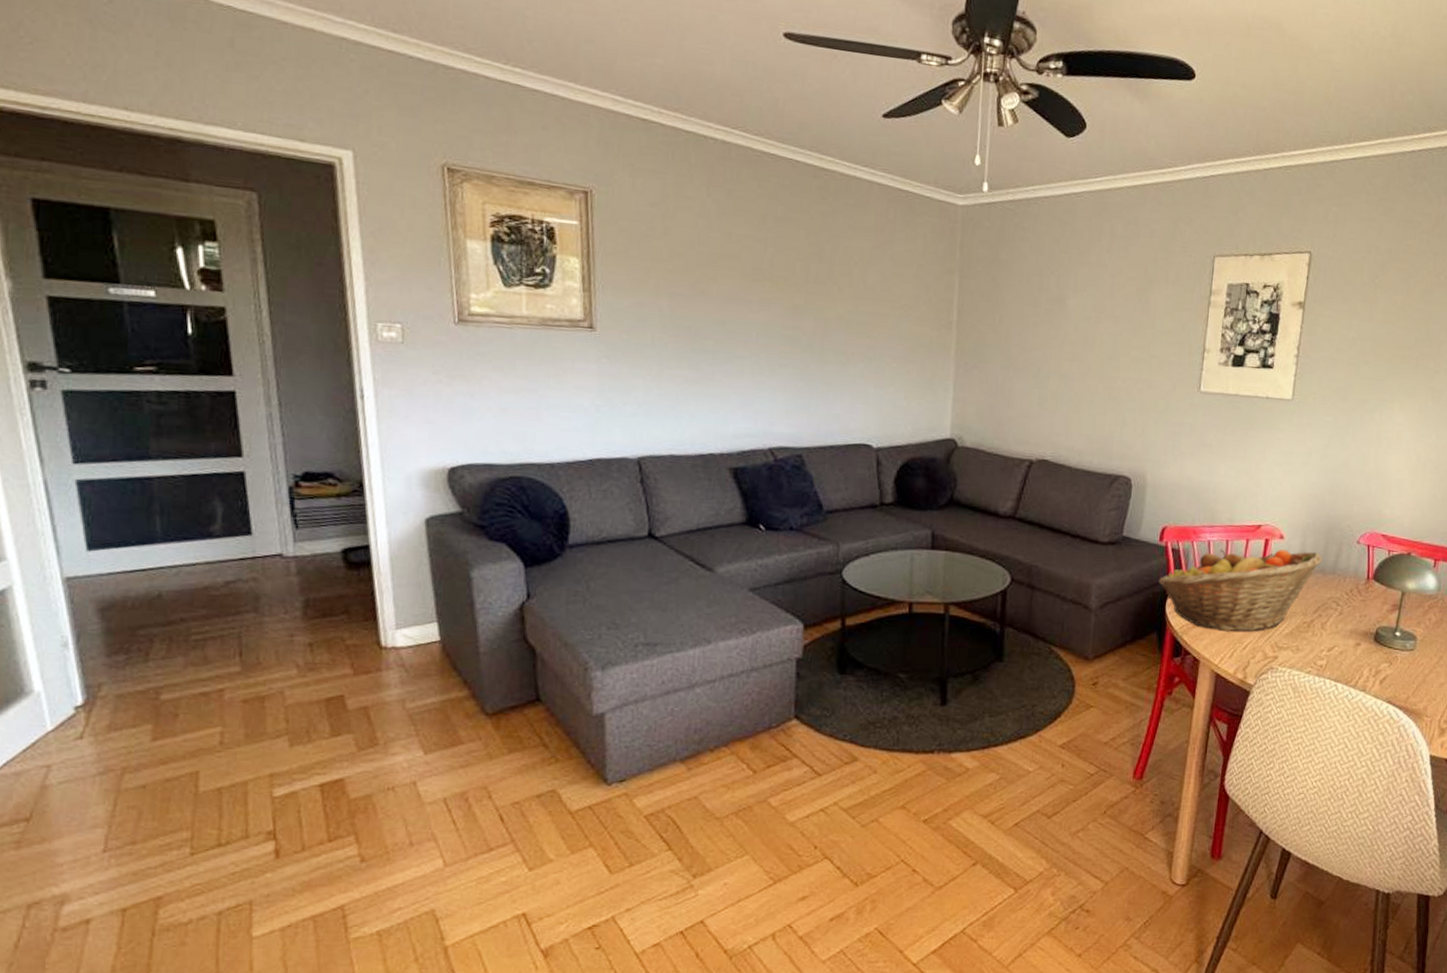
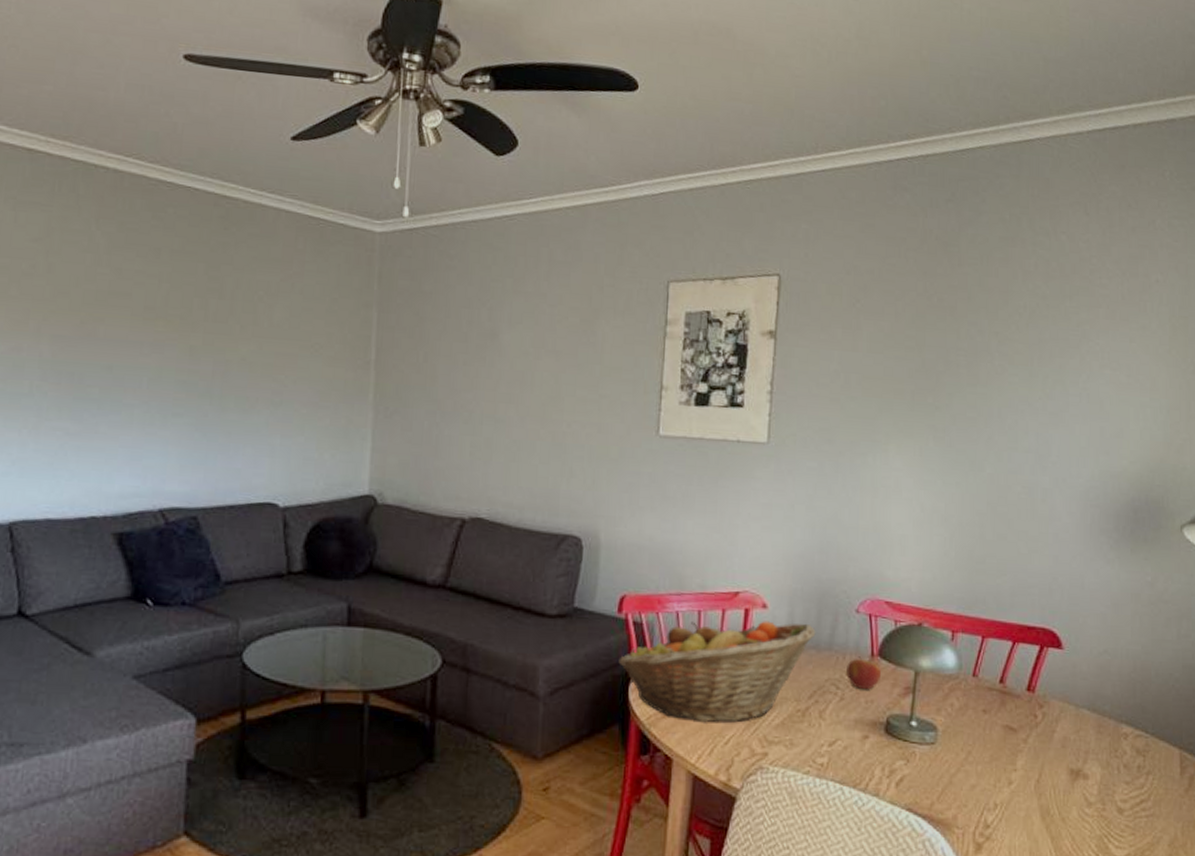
apple: none [1346,579,1375,607] -> present [846,656,882,690]

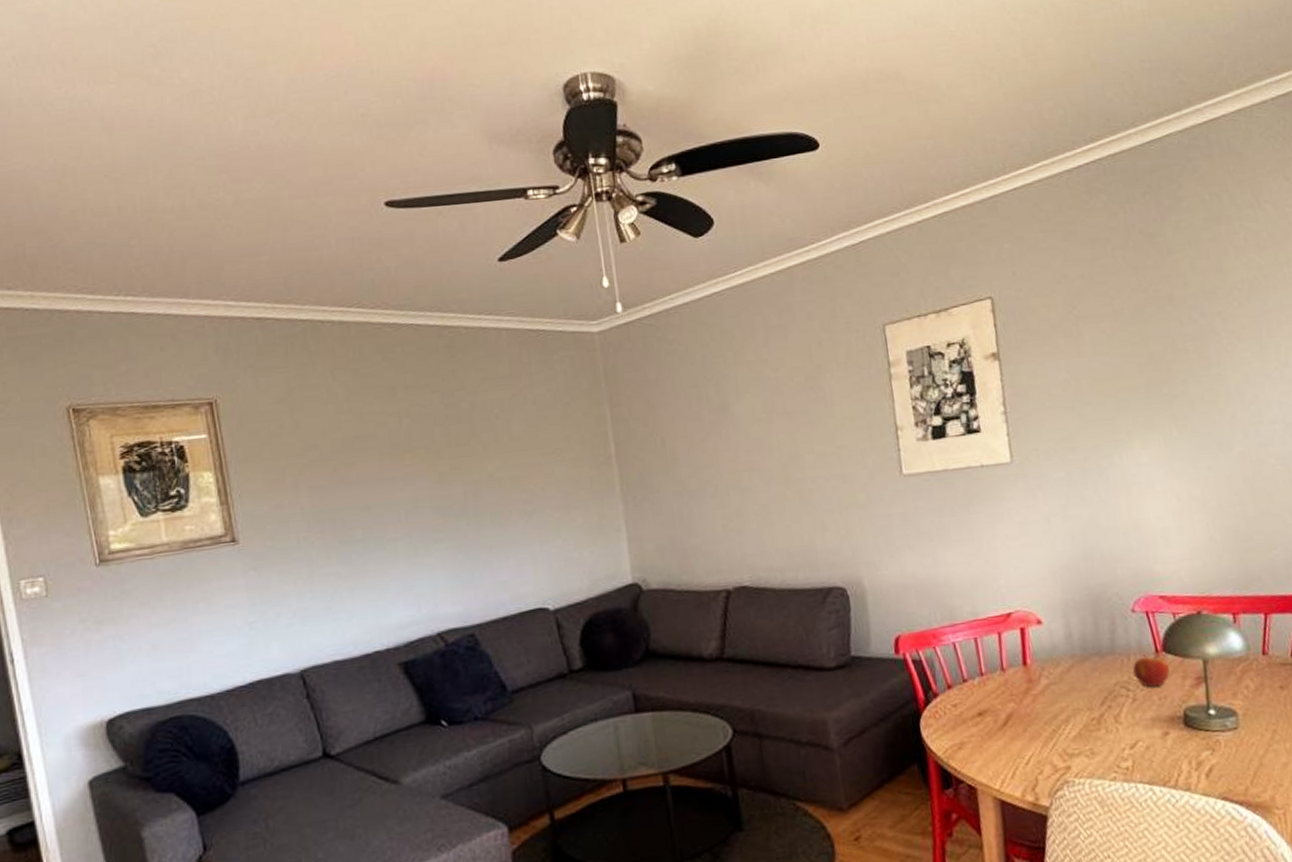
fruit basket: present [618,621,816,722] -> none [905,632,1096,748]

